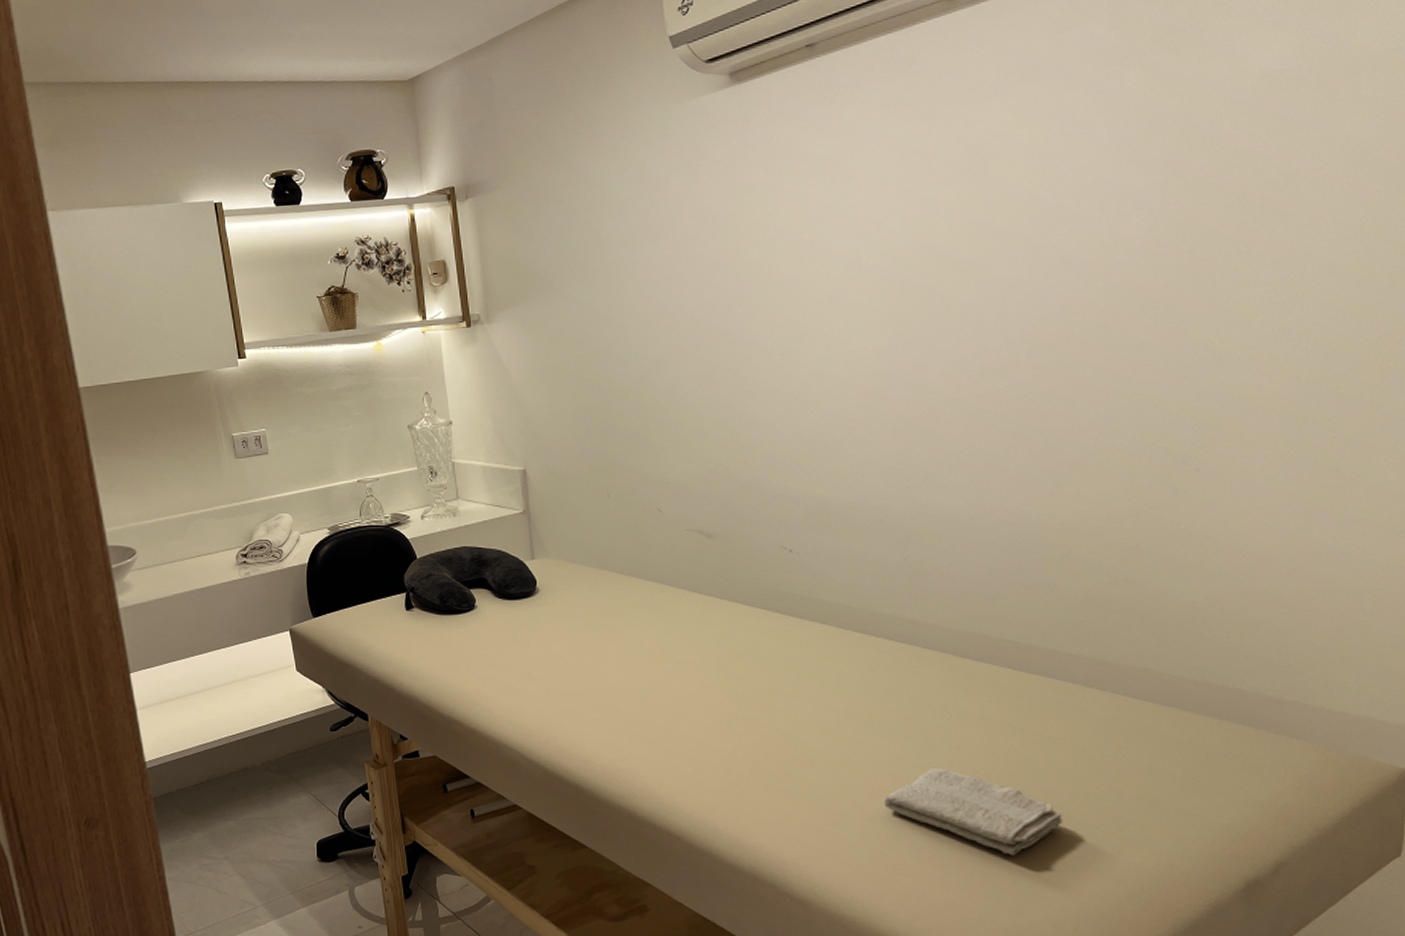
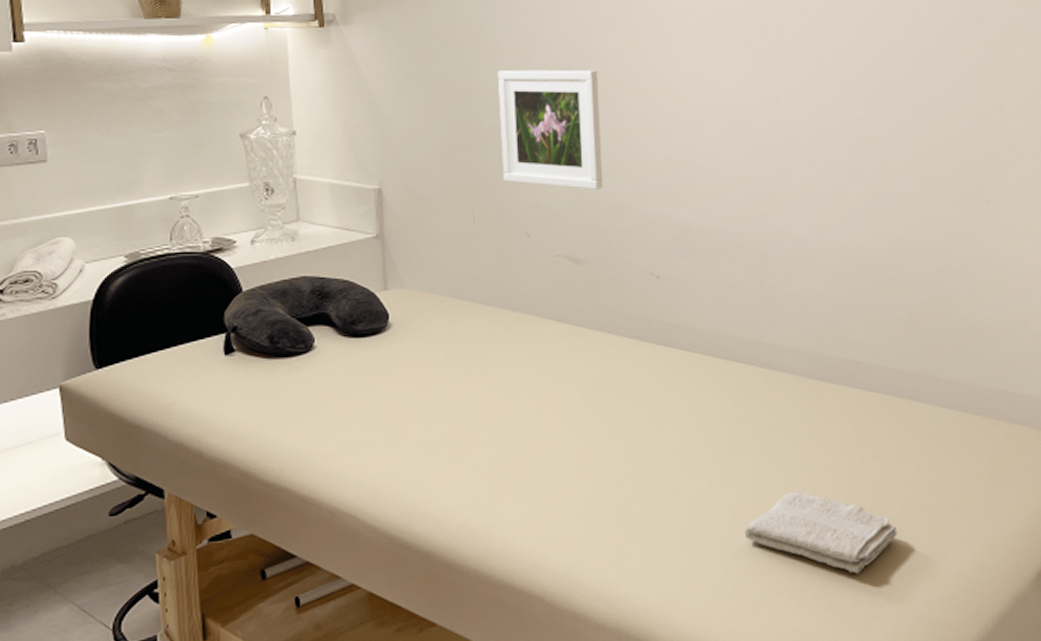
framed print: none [627,348,733,467] -> present [497,69,603,189]

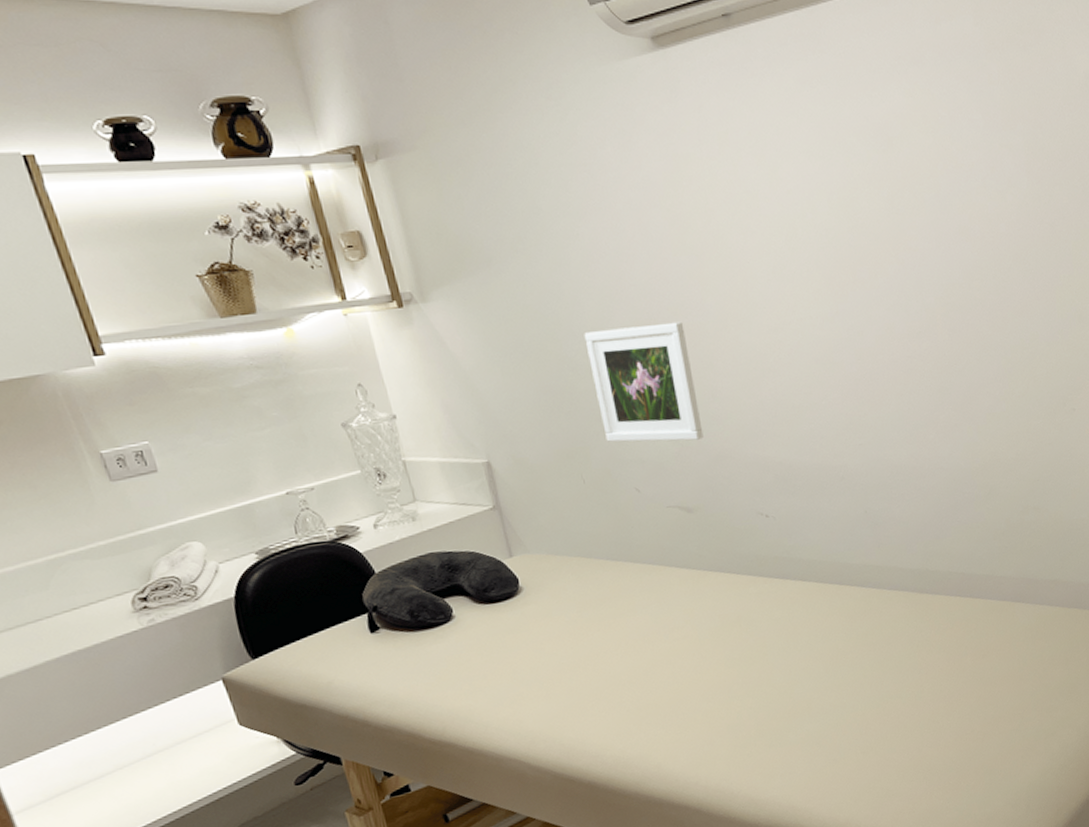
washcloth: present [744,491,897,574] -> none [872,693,1010,757]

